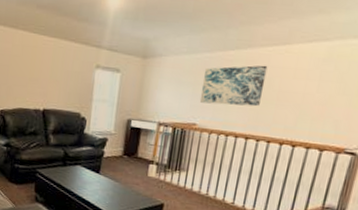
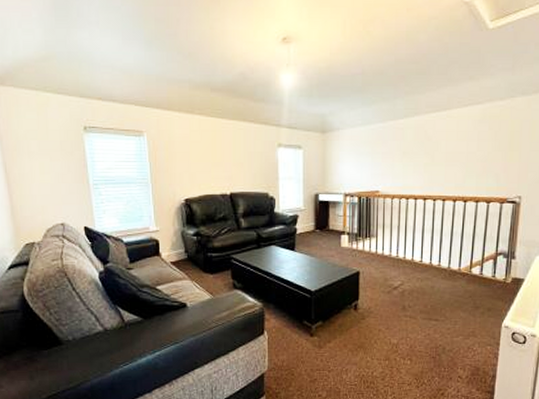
wall art: present [199,65,268,107] -> none [379,130,434,170]

